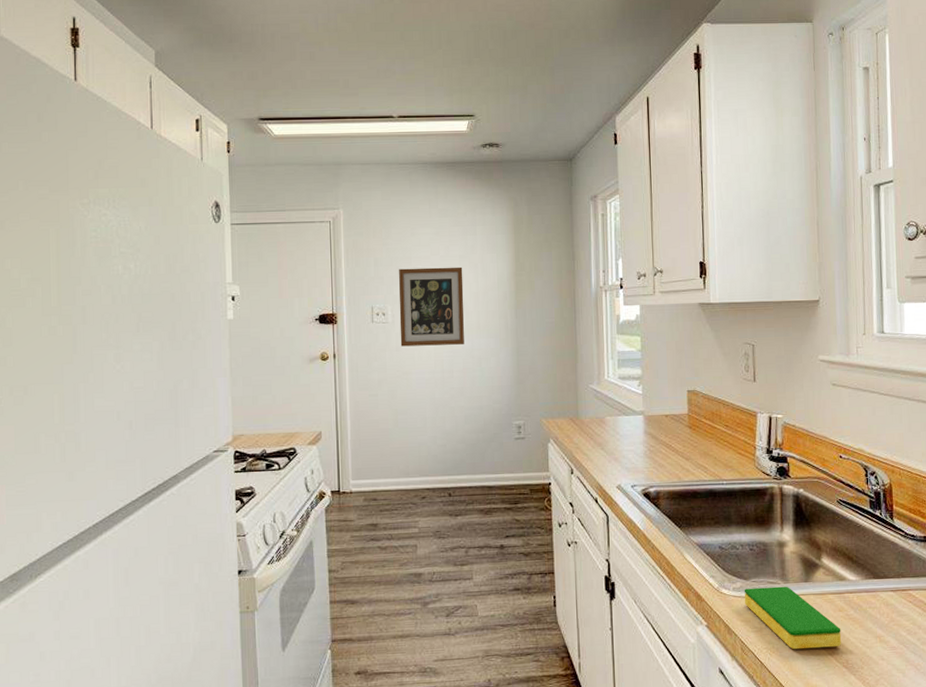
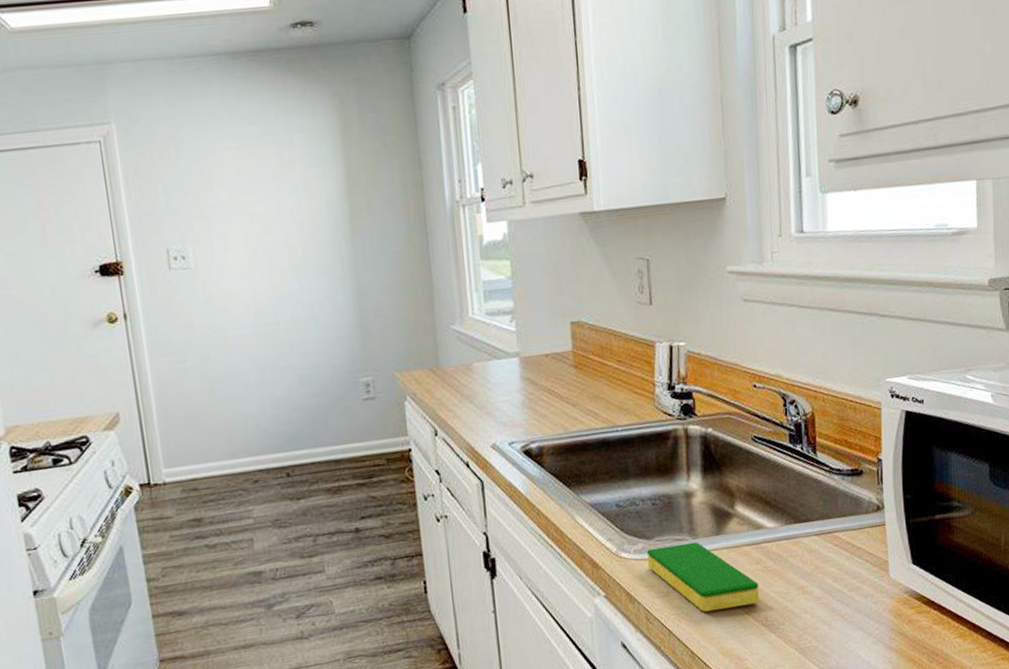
wall art: present [398,267,465,347] -> none [197,188,290,298]

